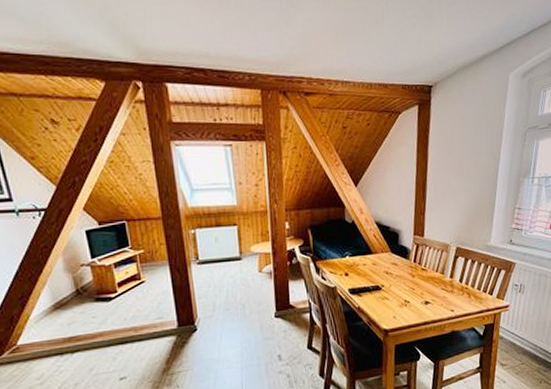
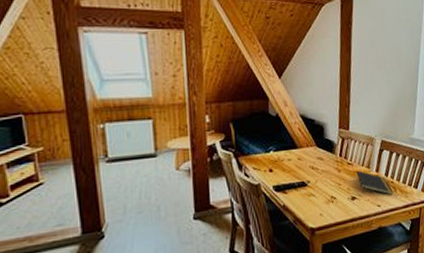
notepad: none [430,276,467,300] -> present [356,170,393,195]

